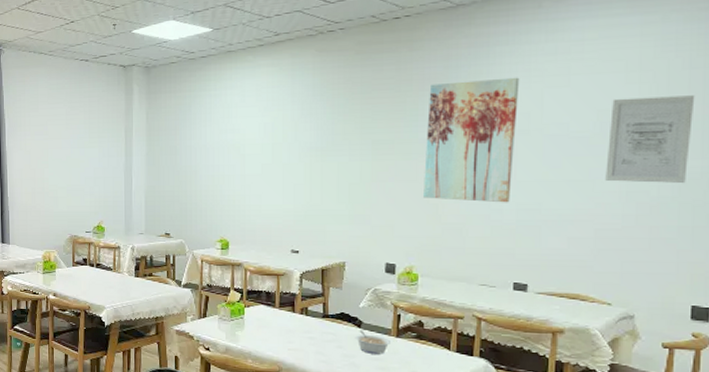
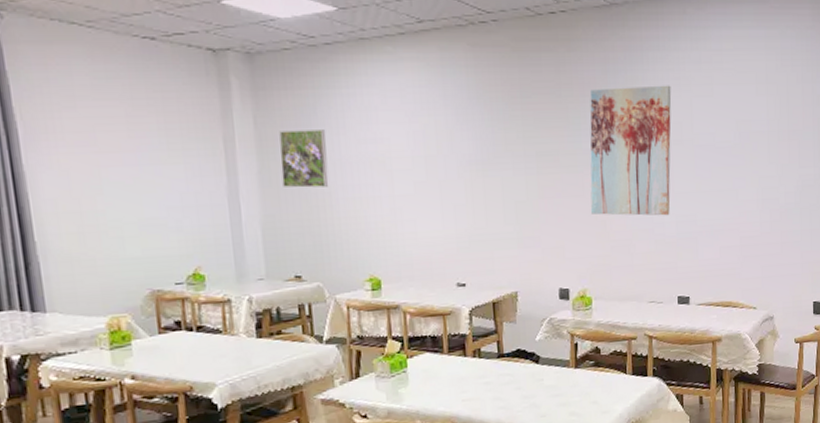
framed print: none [162,122,197,167] -> present [279,130,329,188]
legume: present [355,330,390,354] -> none [533,365,570,391]
wall art: present [605,95,695,184] -> none [745,108,807,191]

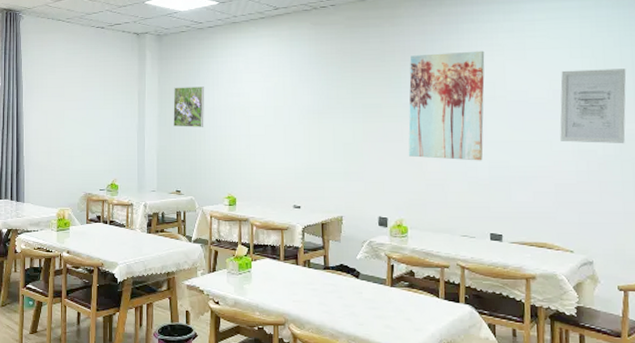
wall art: none [745,108,807,191] -> present [560,69,626,144]

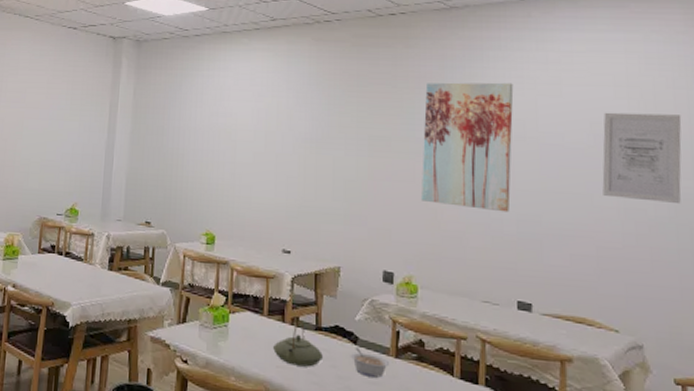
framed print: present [173,86,205,127] -> none [147,101,187,149]
teapot: none [289,262,331,300] -> present [272,320,323,367]
legume: none [353,280,386,303] -> present [350,347,389,378]

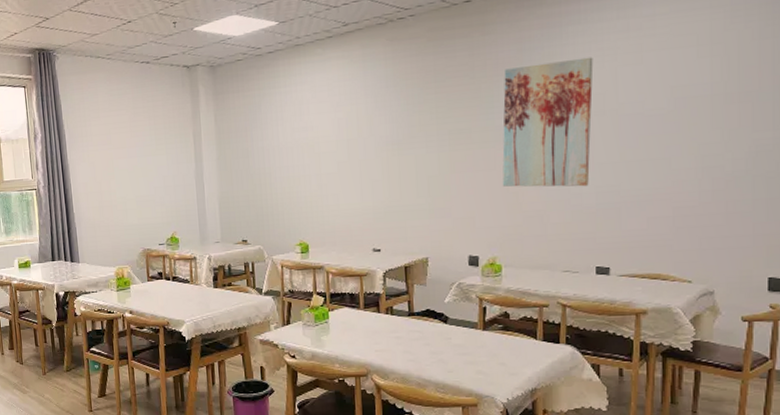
teapot: present [272,320,323,367] -> none [370,309,417,348]
legume: present [350,347,389,378] -> none [441,325,477,349]
wall art: present [602,112,682,205] -> none [681,66,765,159]

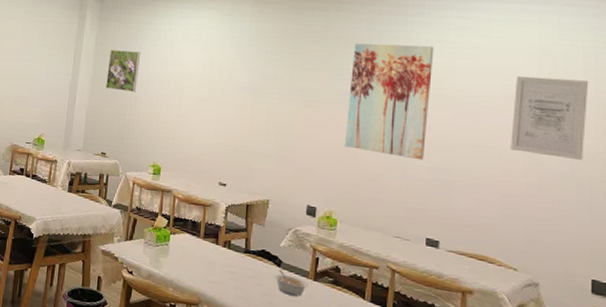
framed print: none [233,122,269,170] -> present [106,49,141,92]
legume: none [441,325,477,349] -> present [274,269,308,297]
wall art: none [681,66,765,159] -> present [511,75,589,161]

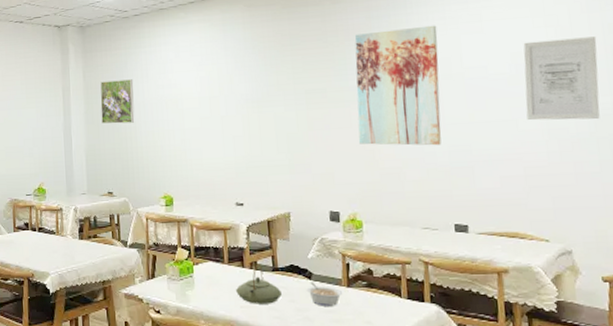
teapot: none [206,243,250,284] -> present [235,264,282,304]

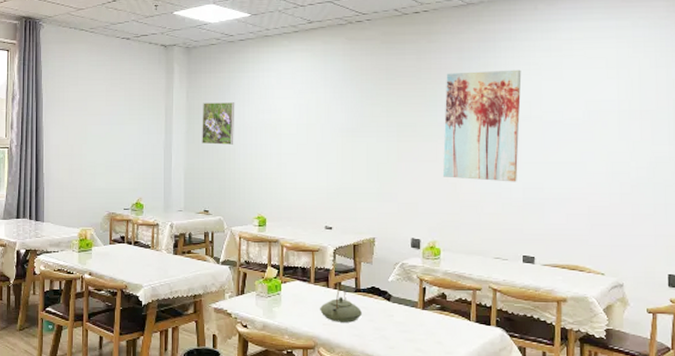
legume: present [306,282,342,306] -> none [385,303,417,327]
wall art: present [523,36,600,121] -> none [594,90,661,167]

